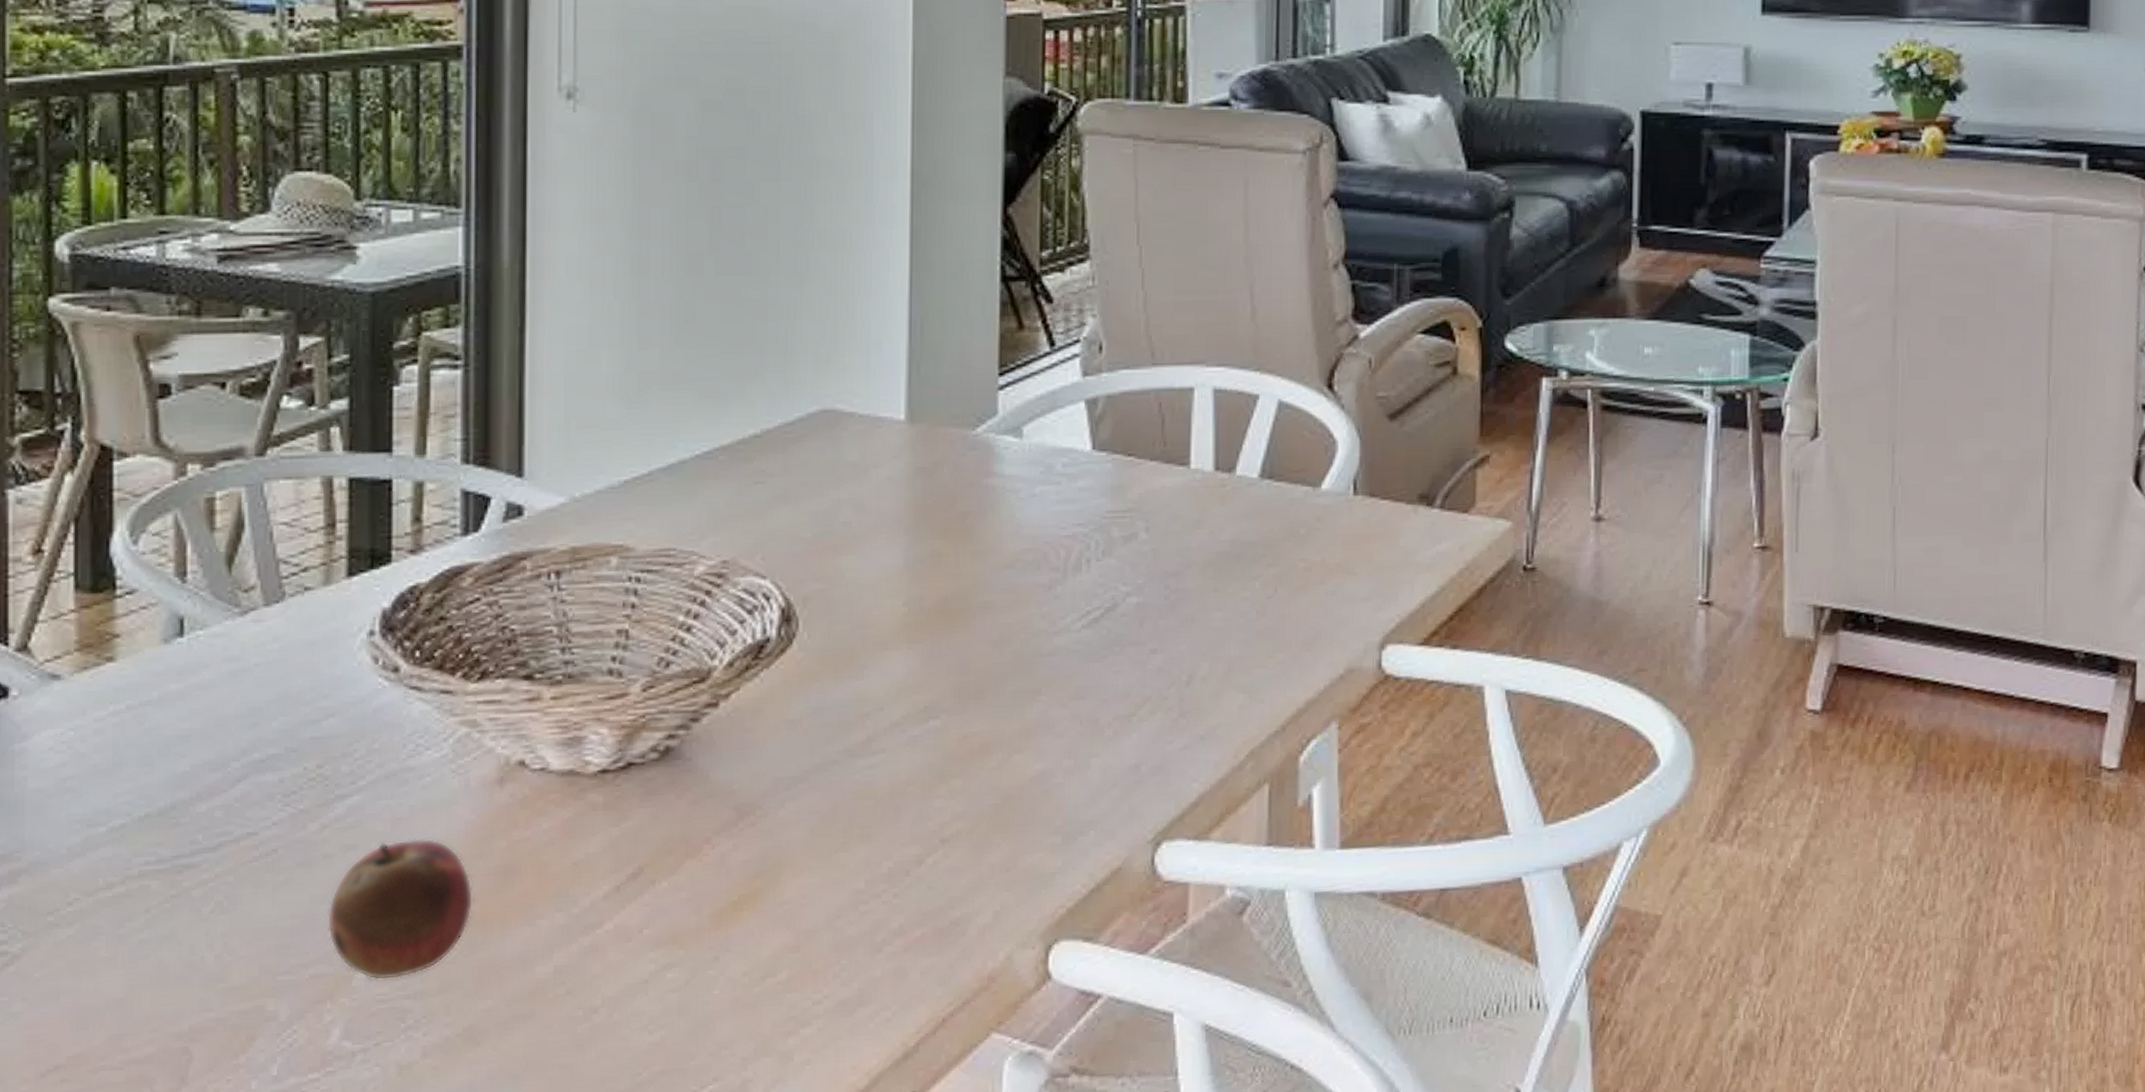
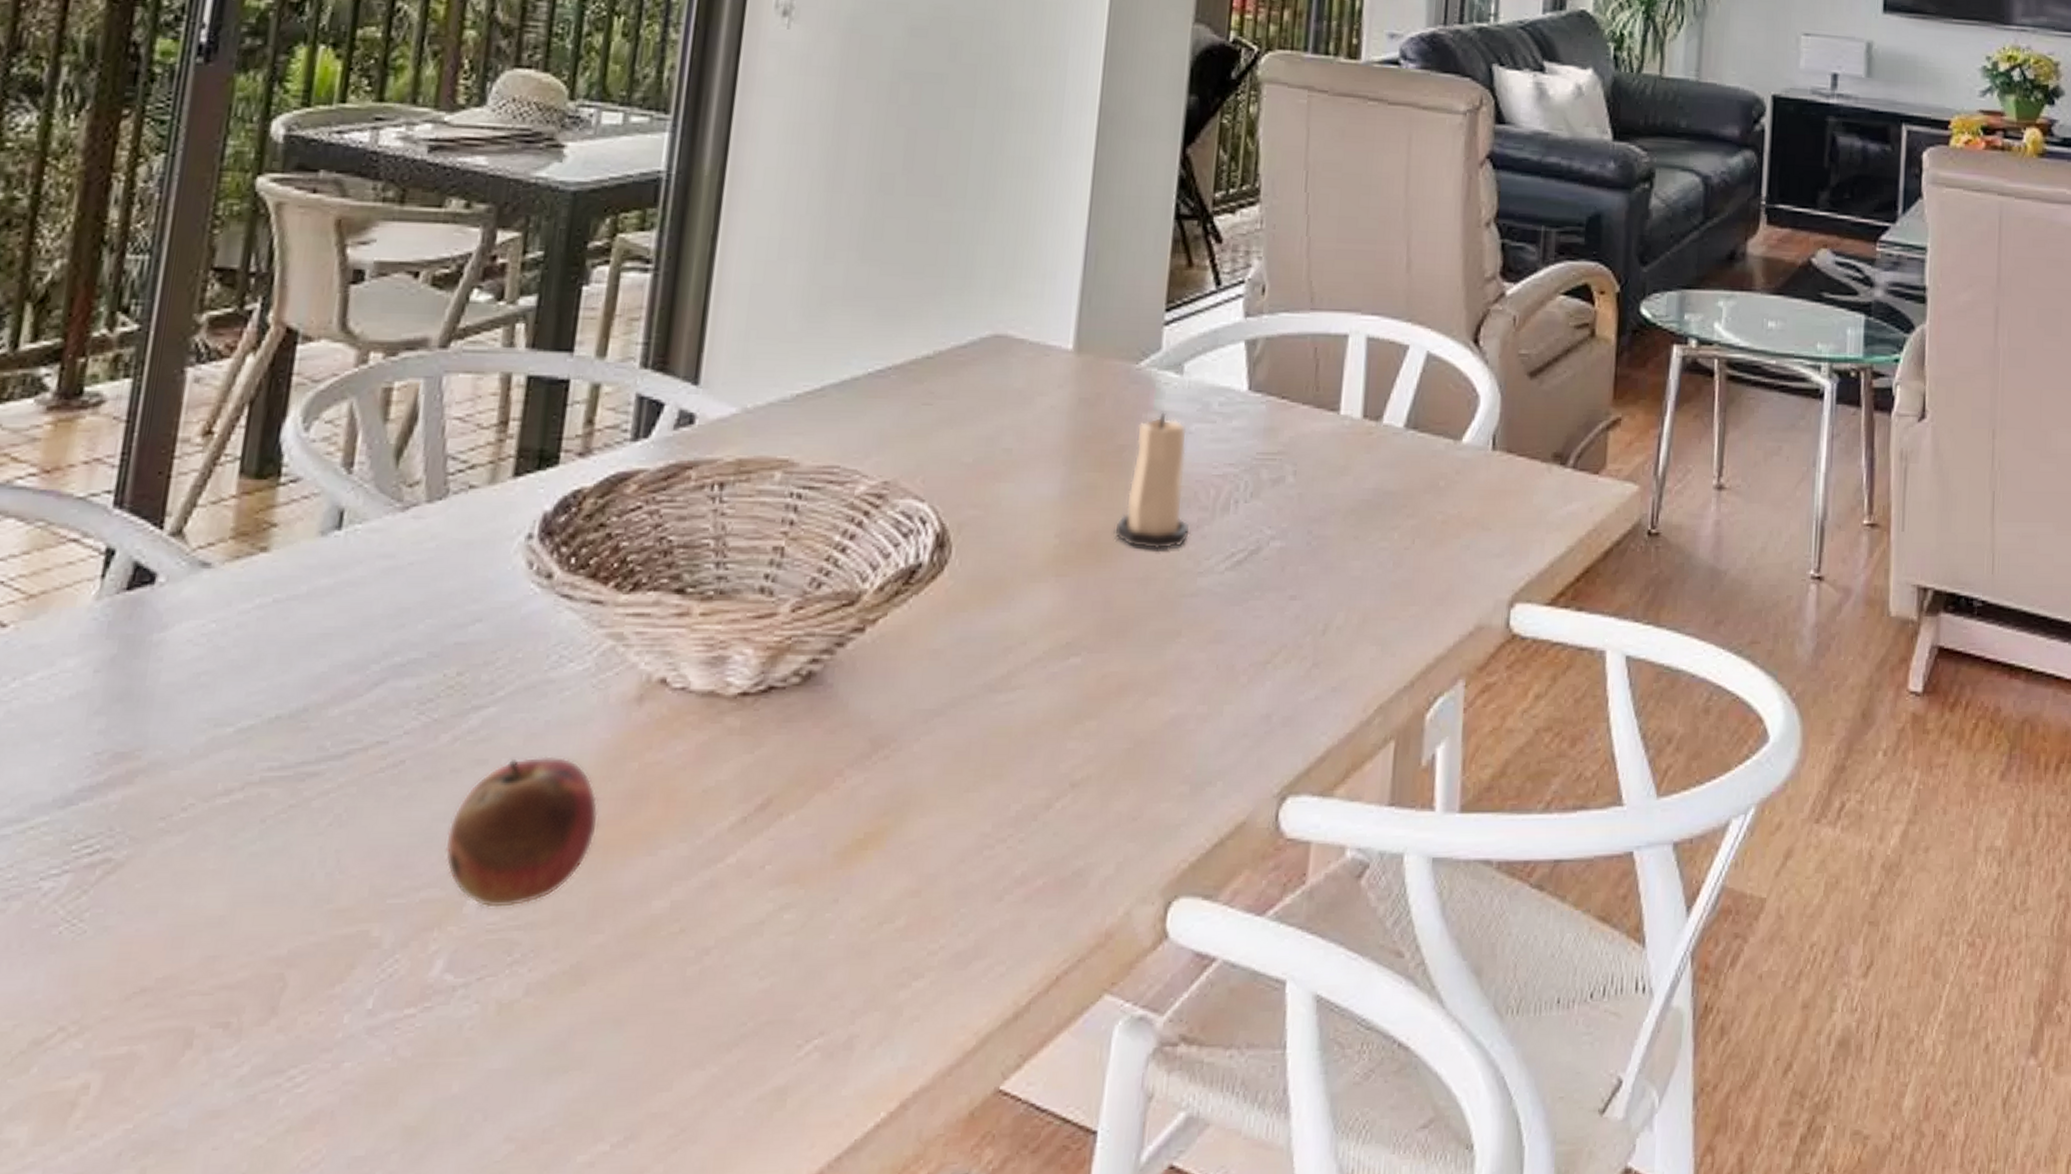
candle: none [965,477,1042,613] -> present [1116,412,1189,550]

